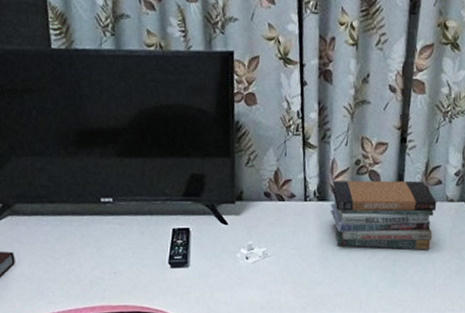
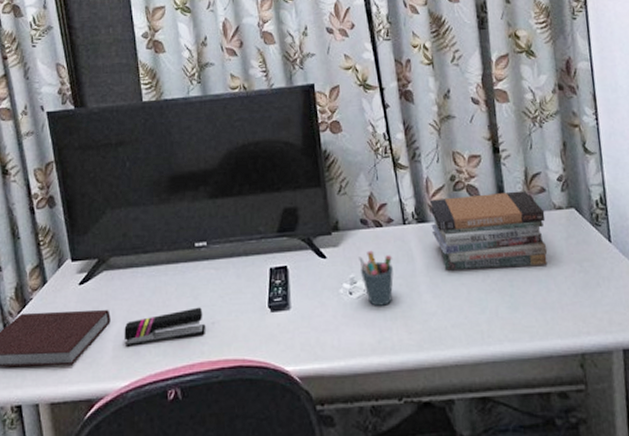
stapler: none [29,257,108,287] -> present [124,307,206,347]
pen holder: none [258,221,290,272] -> present [359,250,394,306]

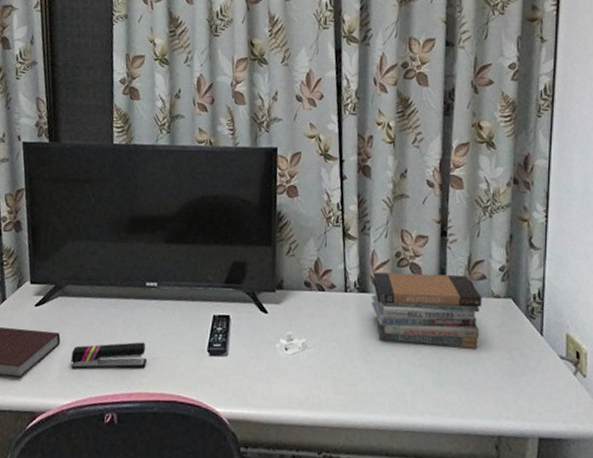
pen holder: present [359,250,394,306] -> none [298,312,330,365]

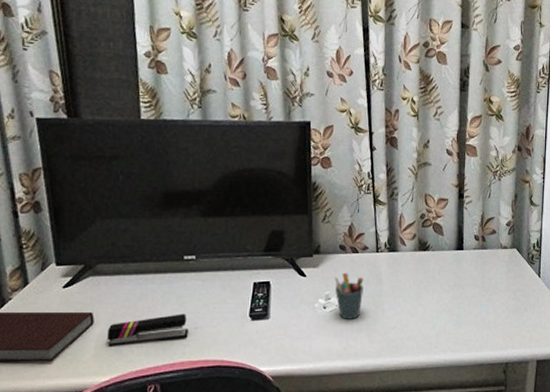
pen holder: none [298,312,330,365] -> present [335,272,364,319]
book stack: present [371,272,482,348] -> none [399,231,493,293]

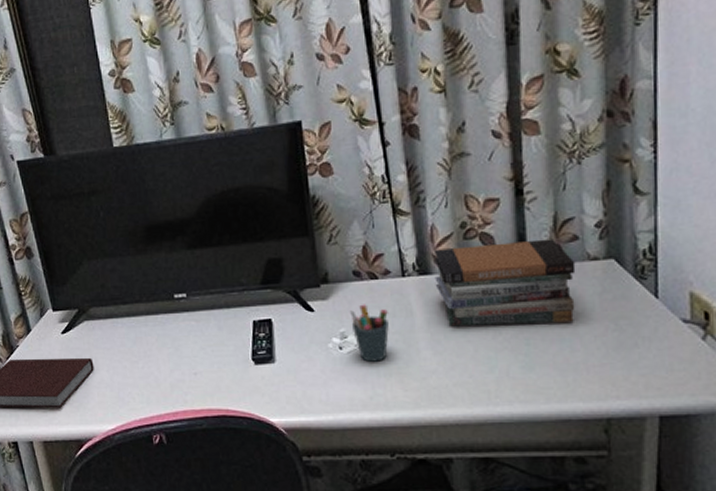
stapler: present [107,314,189,346] -> none [108,358,189,393]
book stack: none [399,231,493,293] -> present [433,239,576,327]

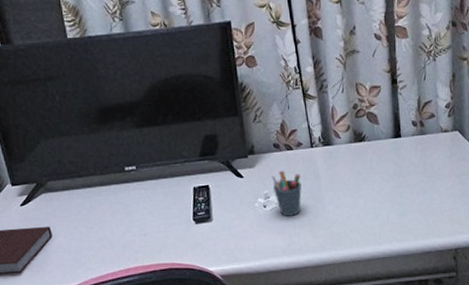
book stack: present [433,239,576,327] -> none [334,116,433,186]

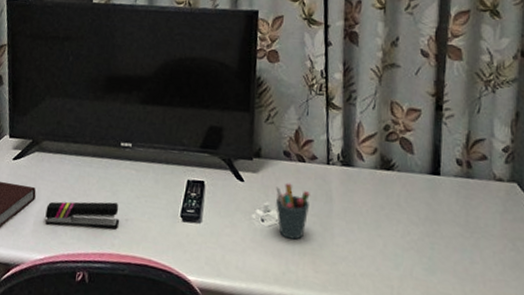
stapler: none [65,222,139,257] -> present [45,201,120,229]

